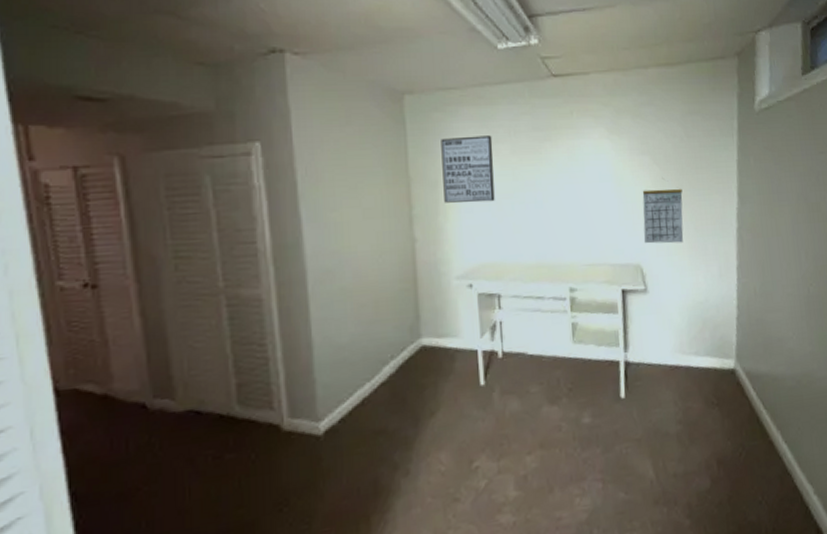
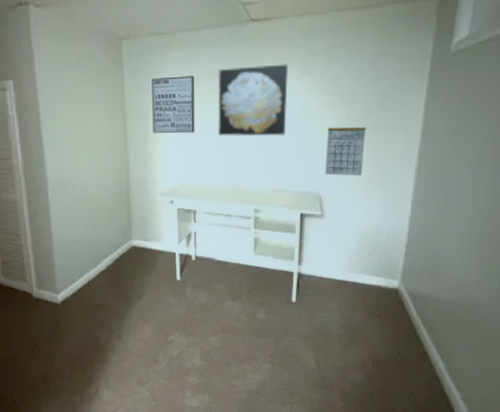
wall art: none [518,122,599,204] -> present [217,64,289,137]

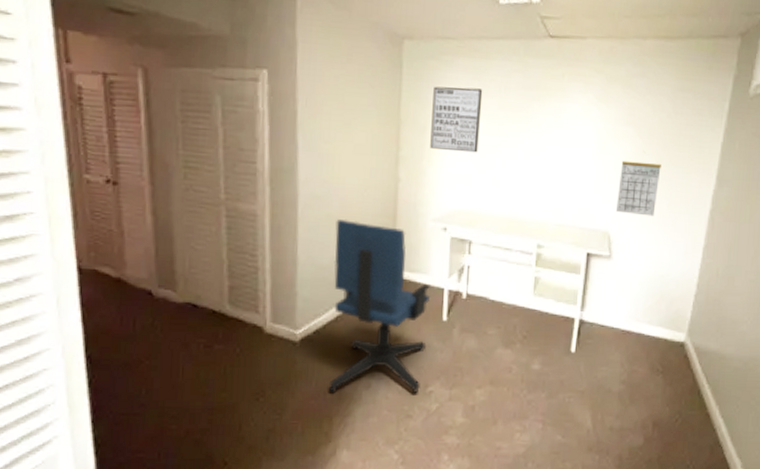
office chair: none [80,200,164,343] -> present [329,219,430,394]
wall art: present [217,64,289,137] -> none [503,84,585,165]

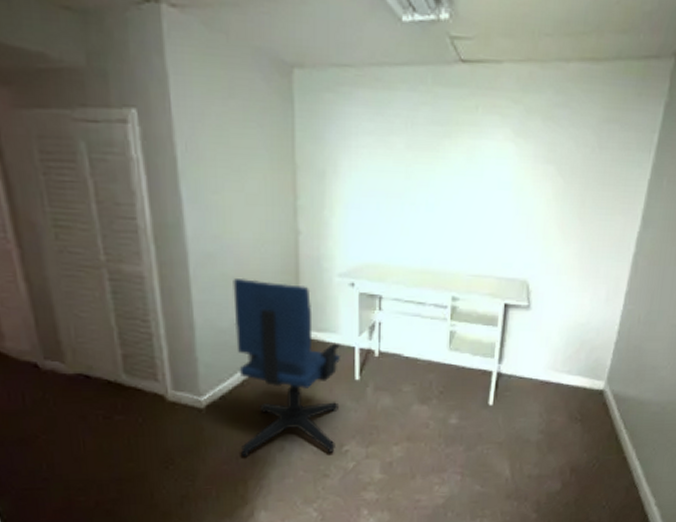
wall art: present [430,86,483,153] -> none [331,124,387,200]
calendar: present [616,160,661,217] -> none [535,203,584,263]

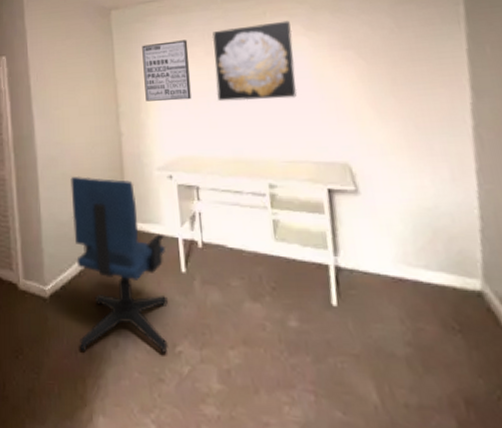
wall art: none [331,124,387,200] -> present [142,40,192,101]
wall art: none [412,119,502,210] -> present [212,20,297,102]

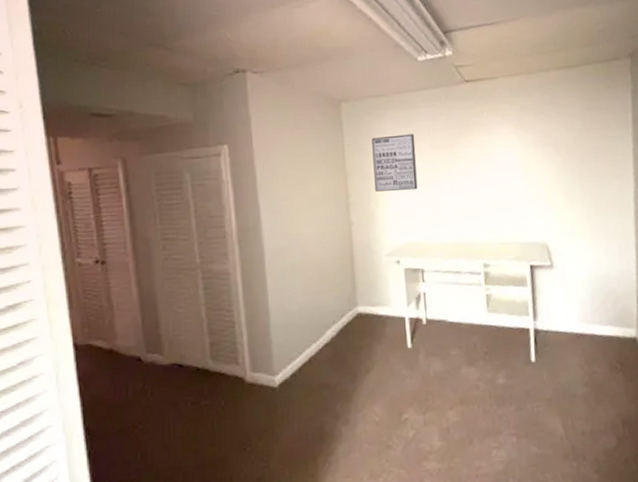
office chair: present [70,176,168,355] -> none [300,265,395,433]
wall art: present [212,20,297,102] -> none [436,119,508,192]

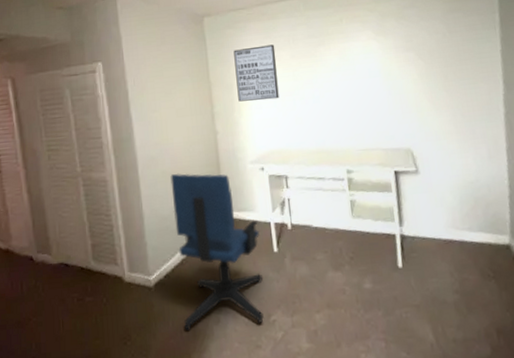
office chair: none [300,265,395,433] -> present [170,173,264,331]

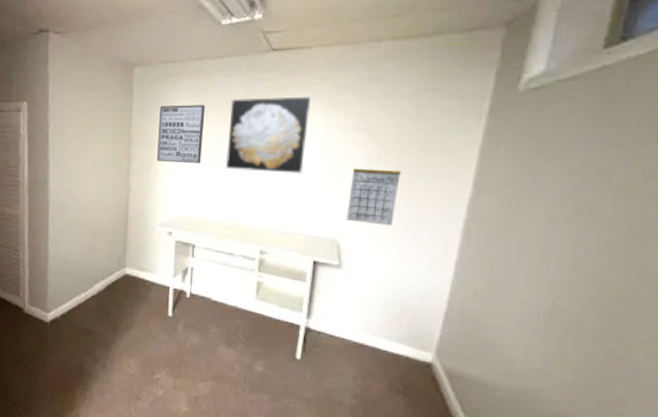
office chair: present [170,173,264,331] -> none [73,222,157,379]
wall art: none [296,26,369,100] -> present [225,96,311,174]
calendar: none [409,79,451,130] -> present [347,168,401,226]

